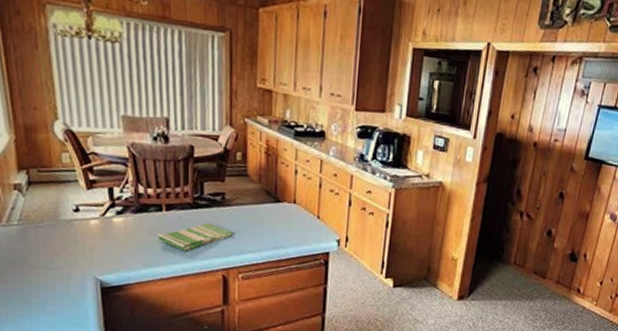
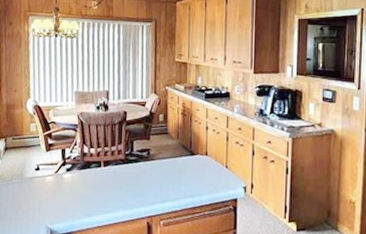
dish towel: present [157,223,233,251] -> none [96,176,156,201]

